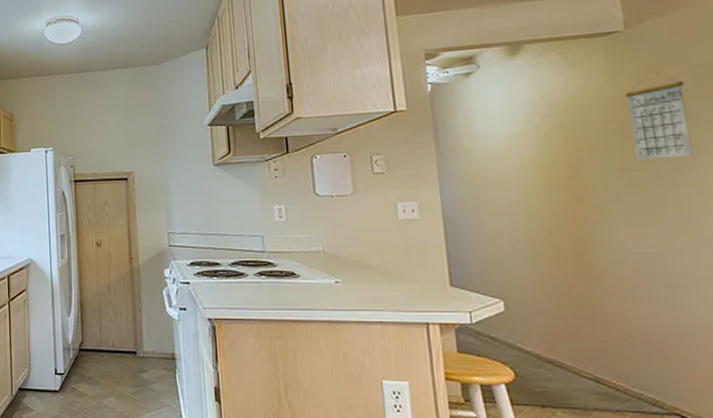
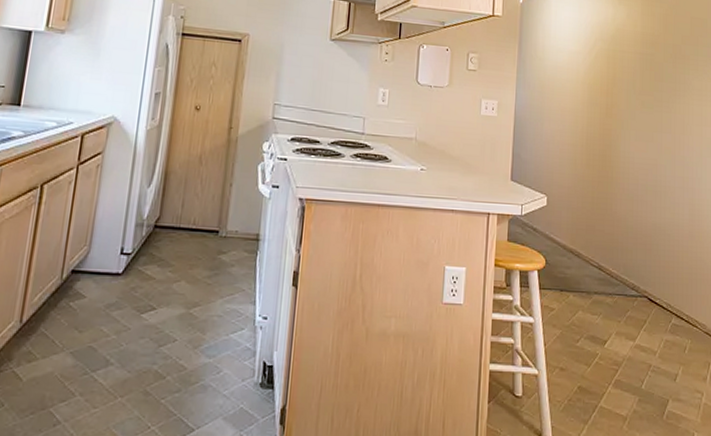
calendar: present [624,71,694,161] -> none [649,17,686,89]

